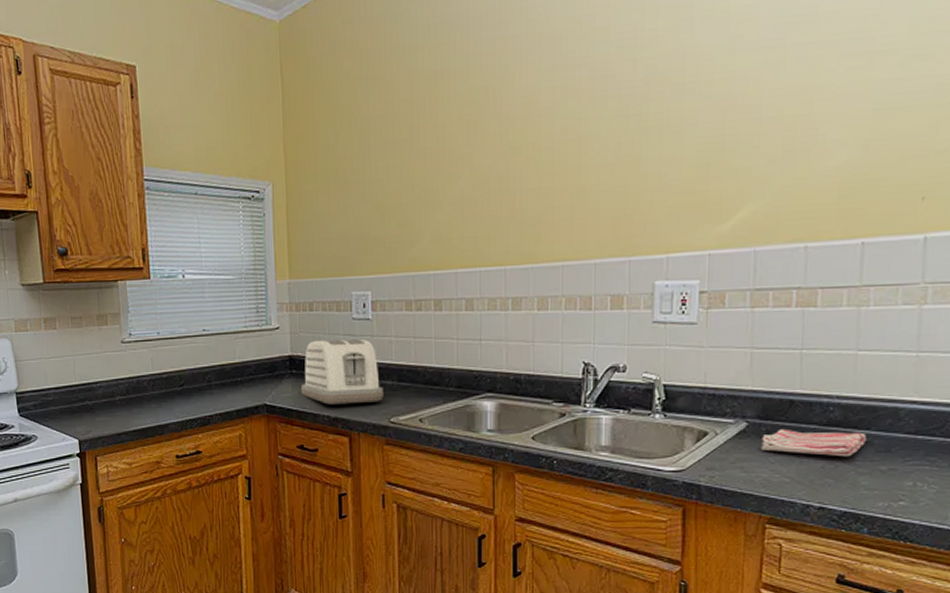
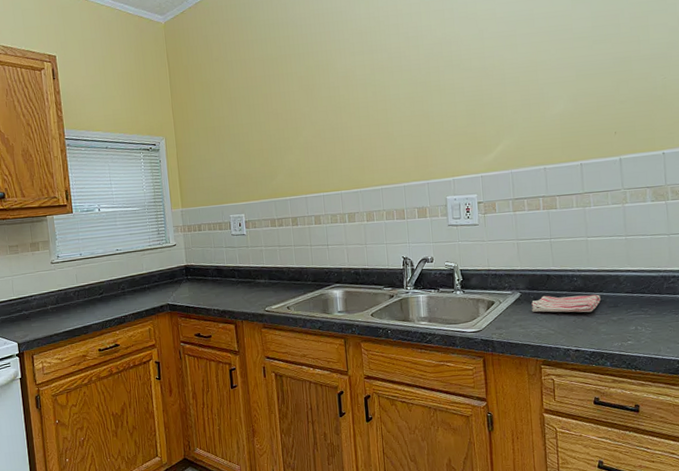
toaster: present [300,339,384,405] -> none [195,250,259,301]

